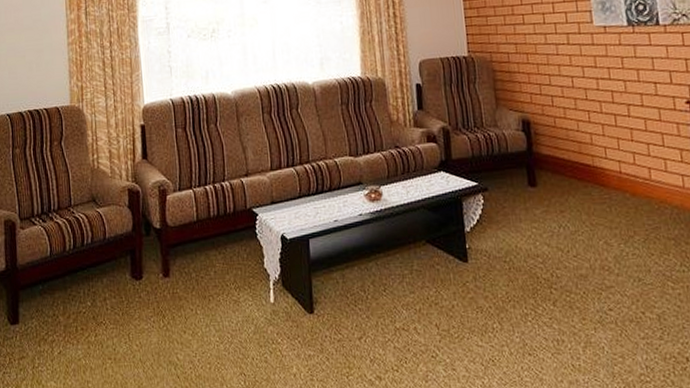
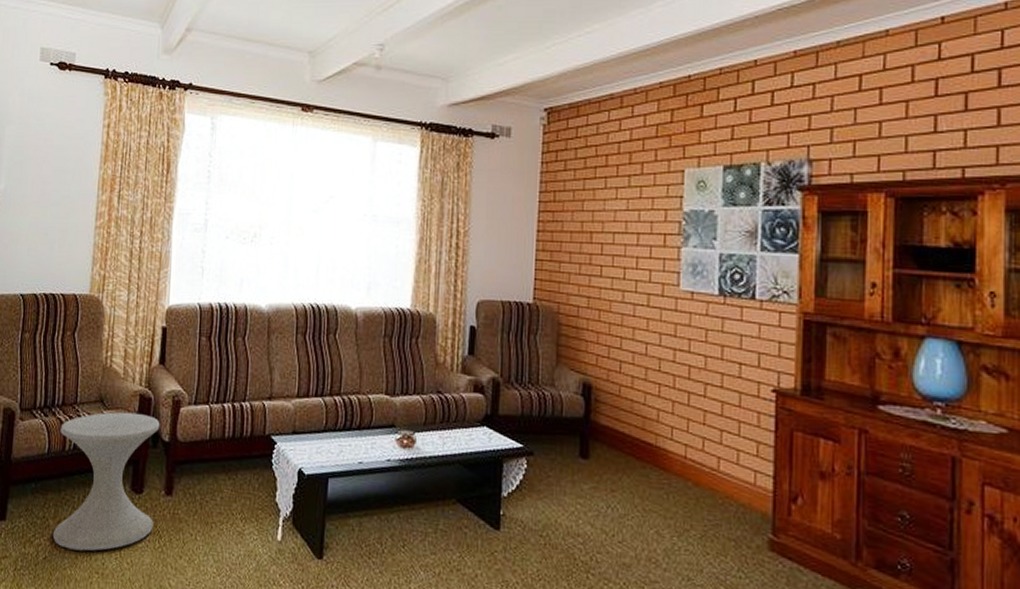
side table: none [59,206,156,341] -> present [52,412,160,552]

